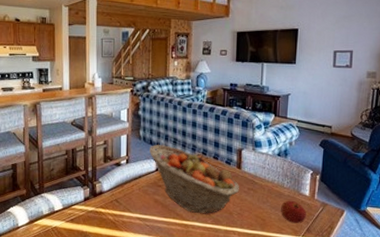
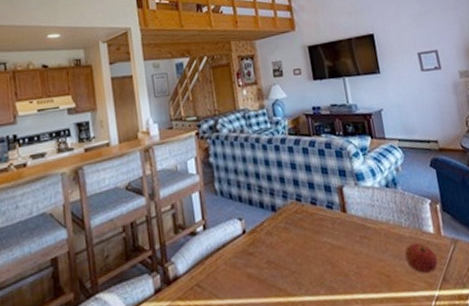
fruit basket: present [149,145,239,214] -> none [230,197,351,284]

